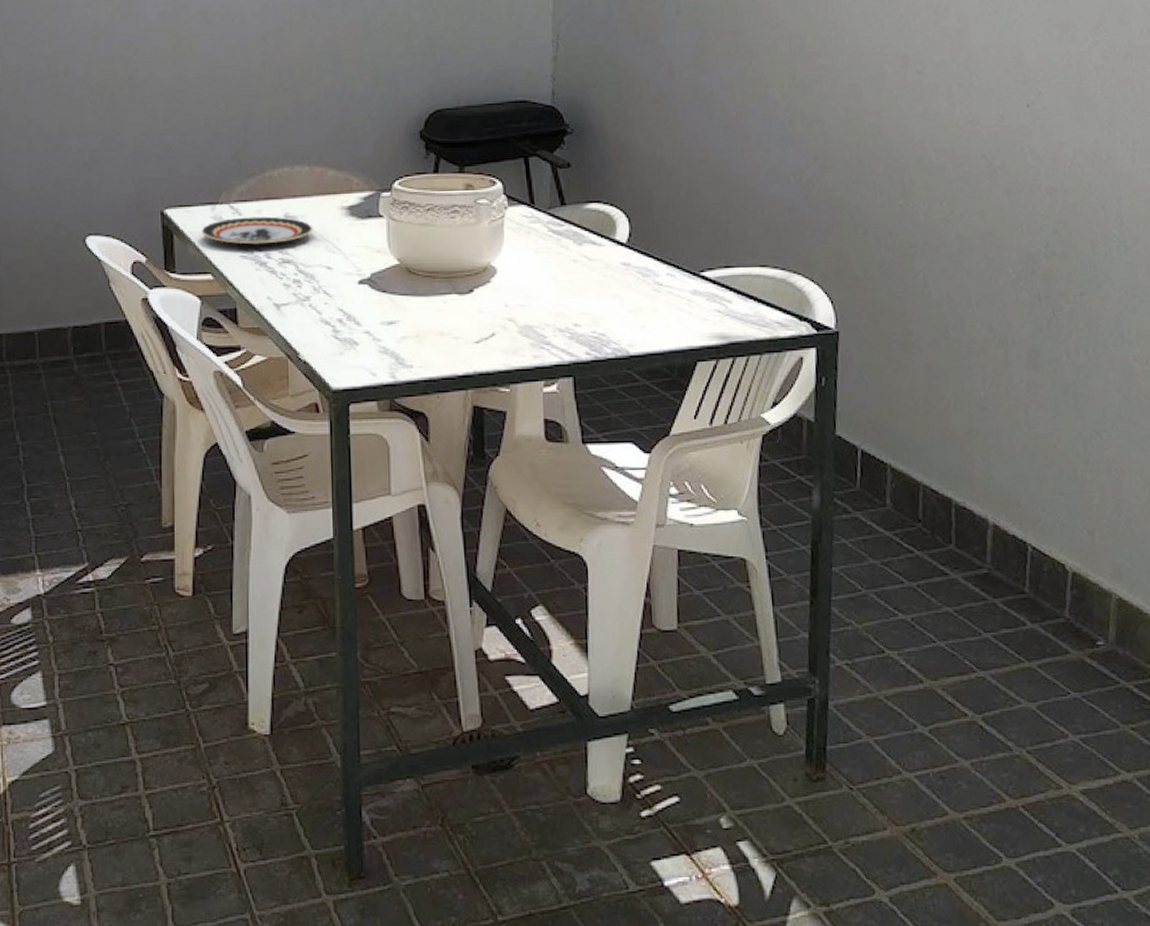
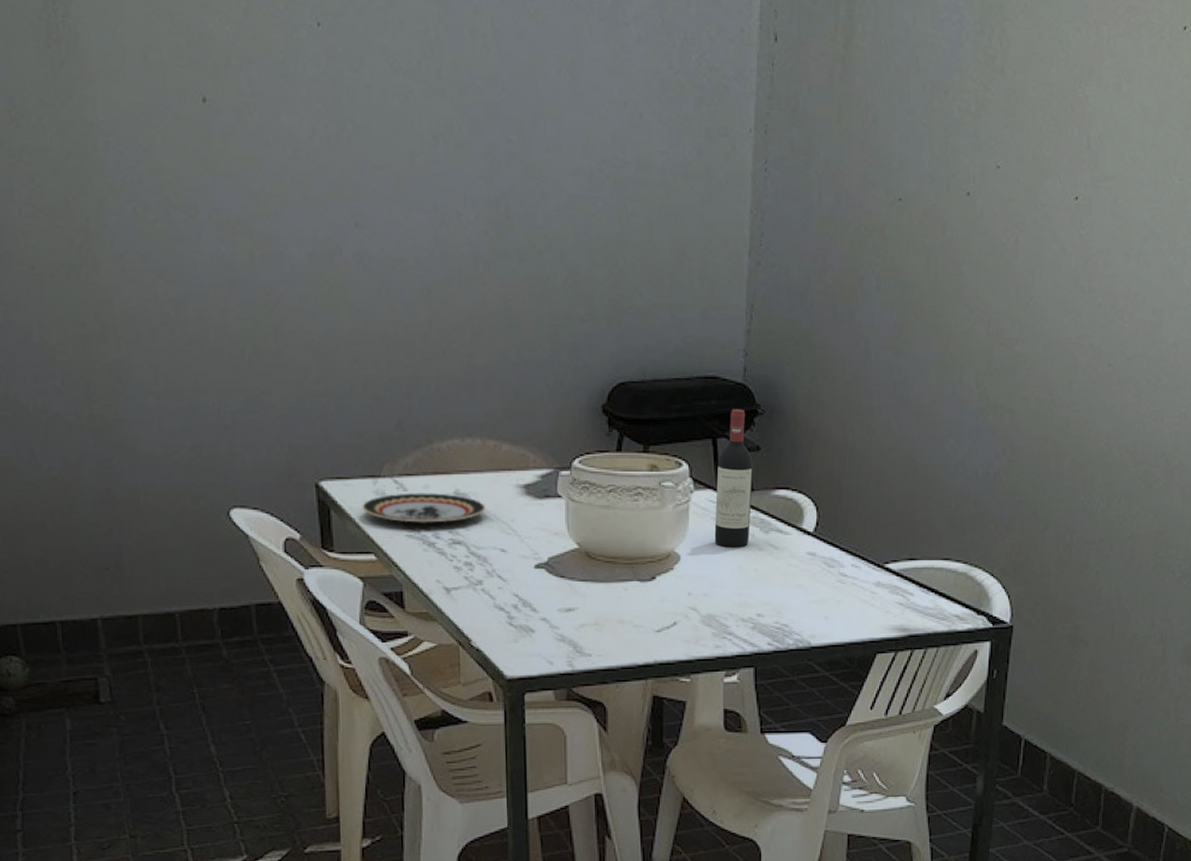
wine bottle: none [529,129,565,260] -> present [714,409,753,548]

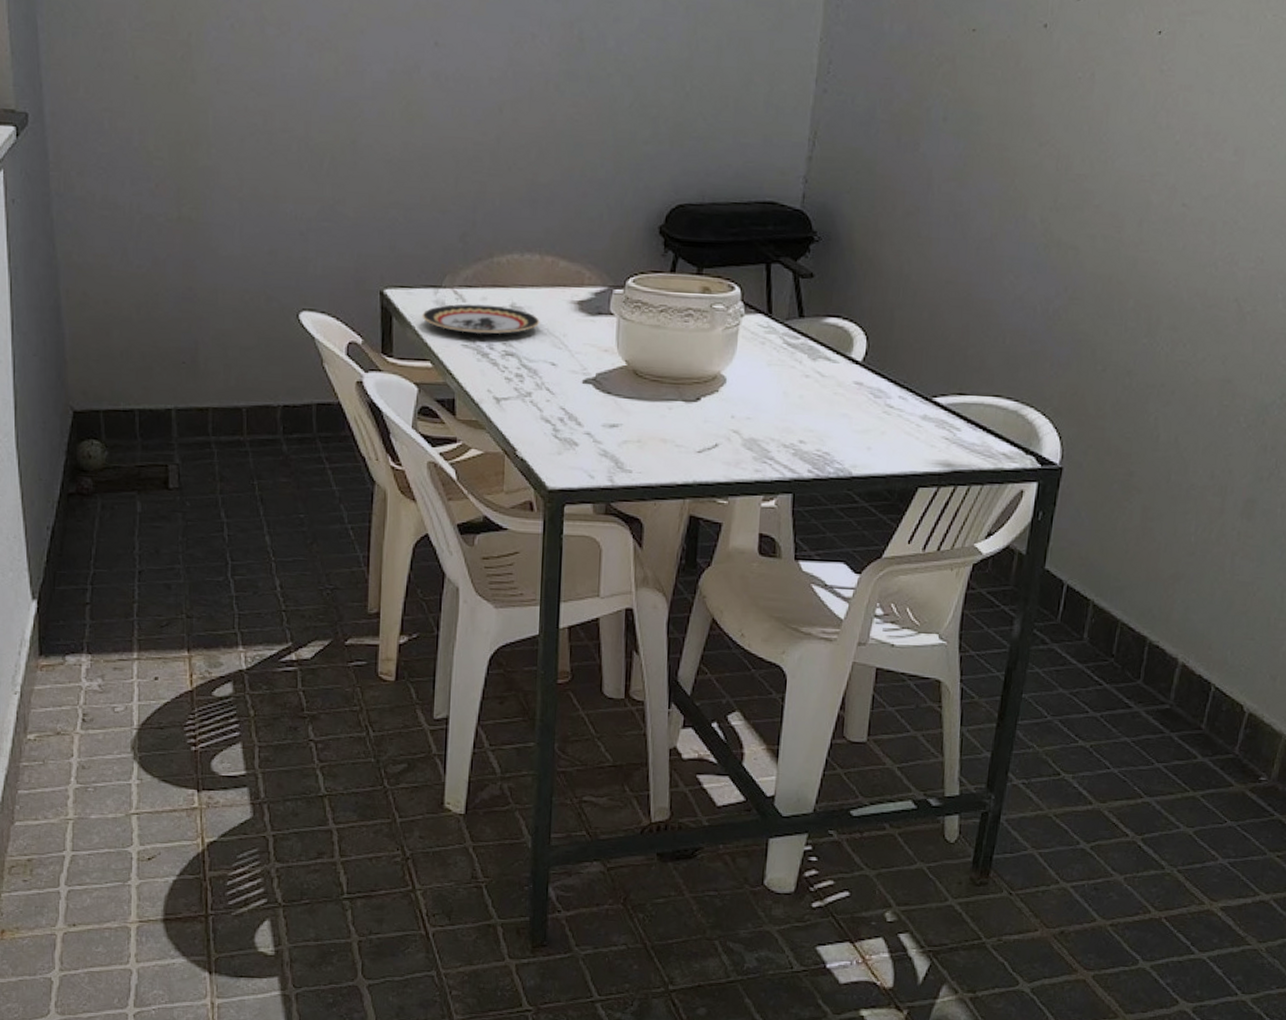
wine bottle: present [714,409,753,548] -> none [761,235,806,374]

